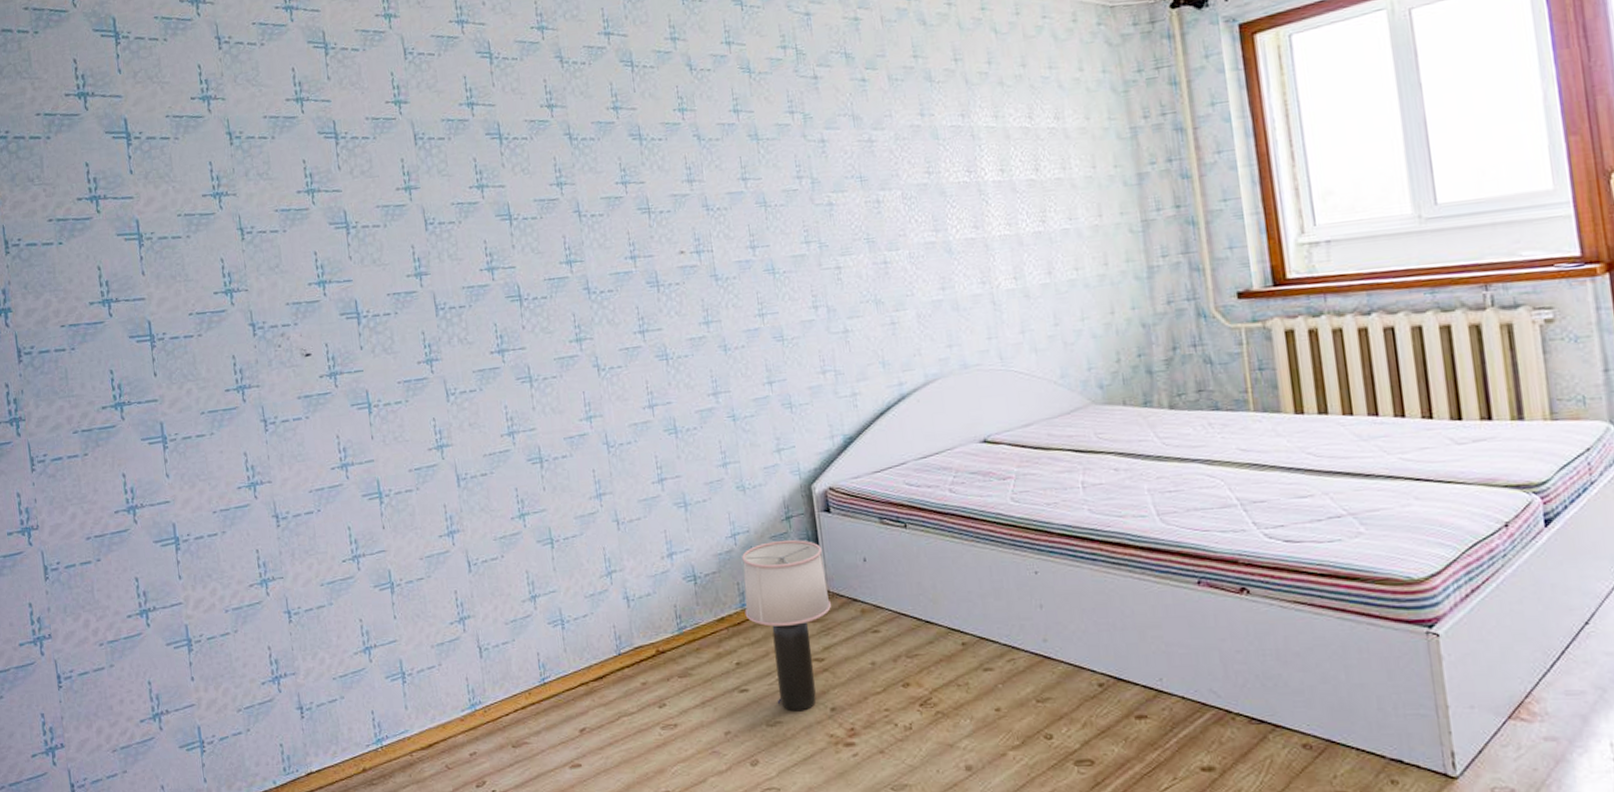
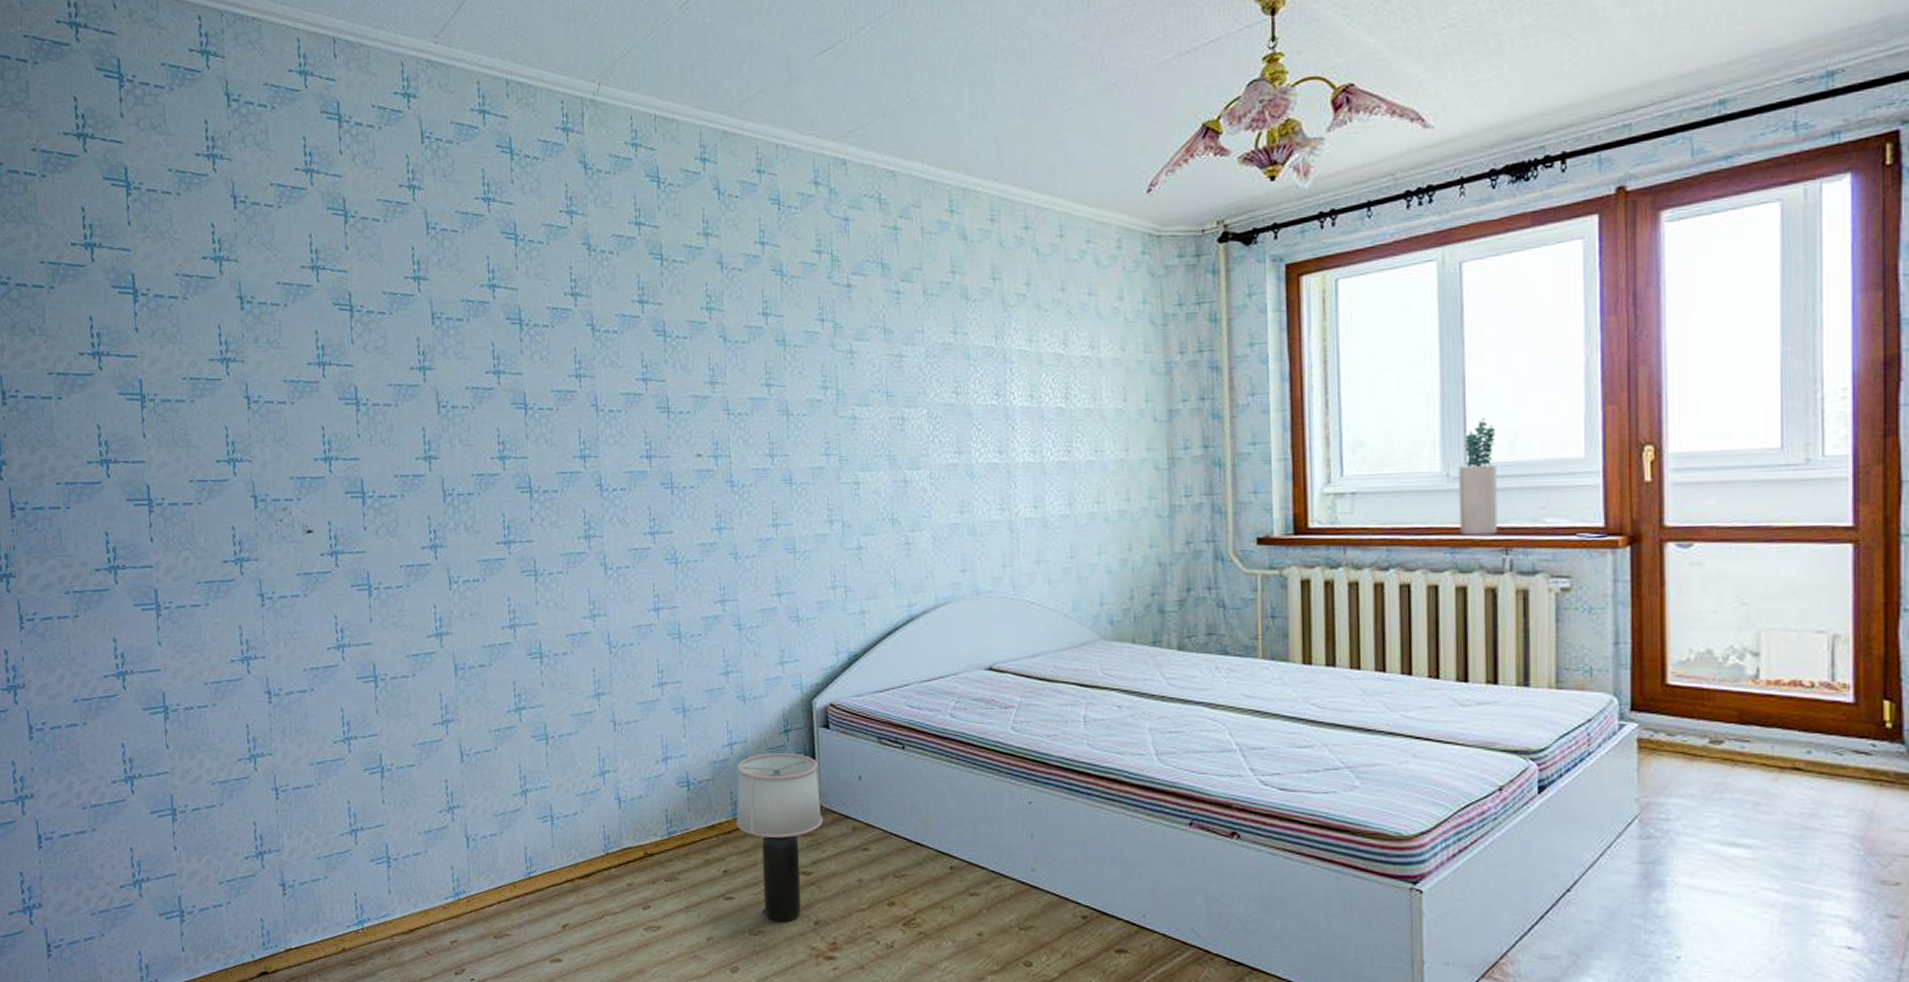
vase: none [1429,158,1476,275] -> present [1458,418,1498,537]

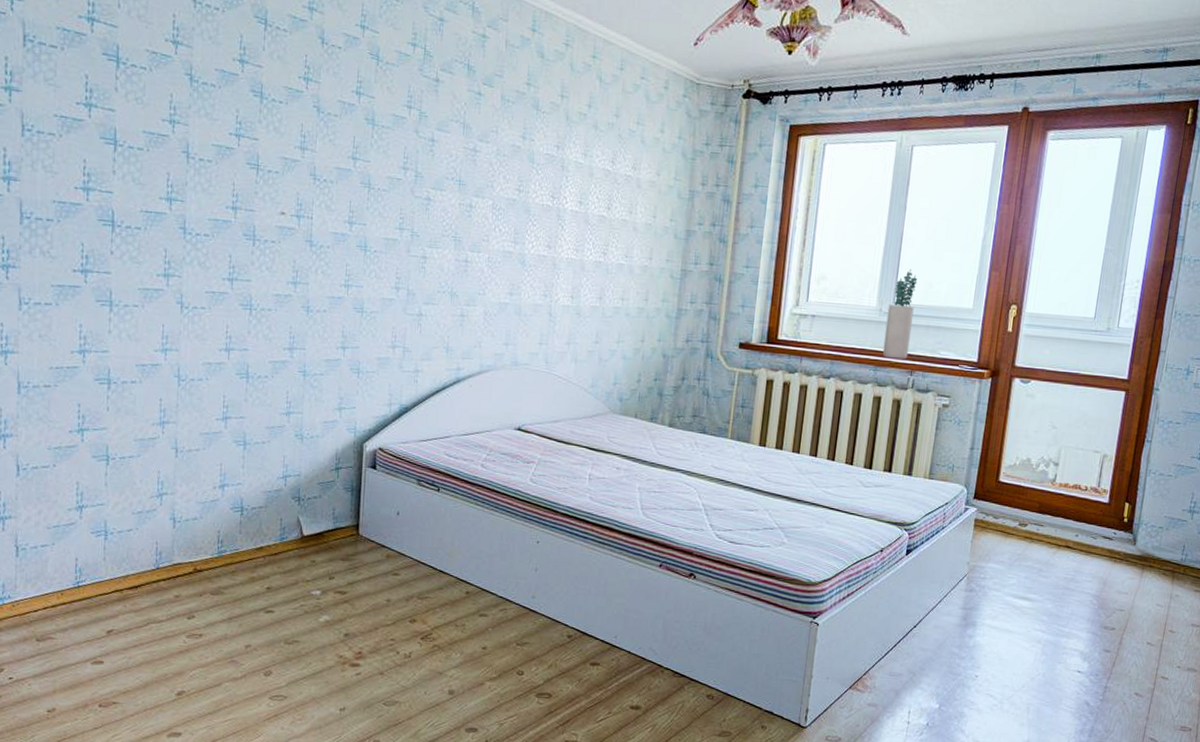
table lamp: present [736,752,823,923] -> none [283,487,363,634]

